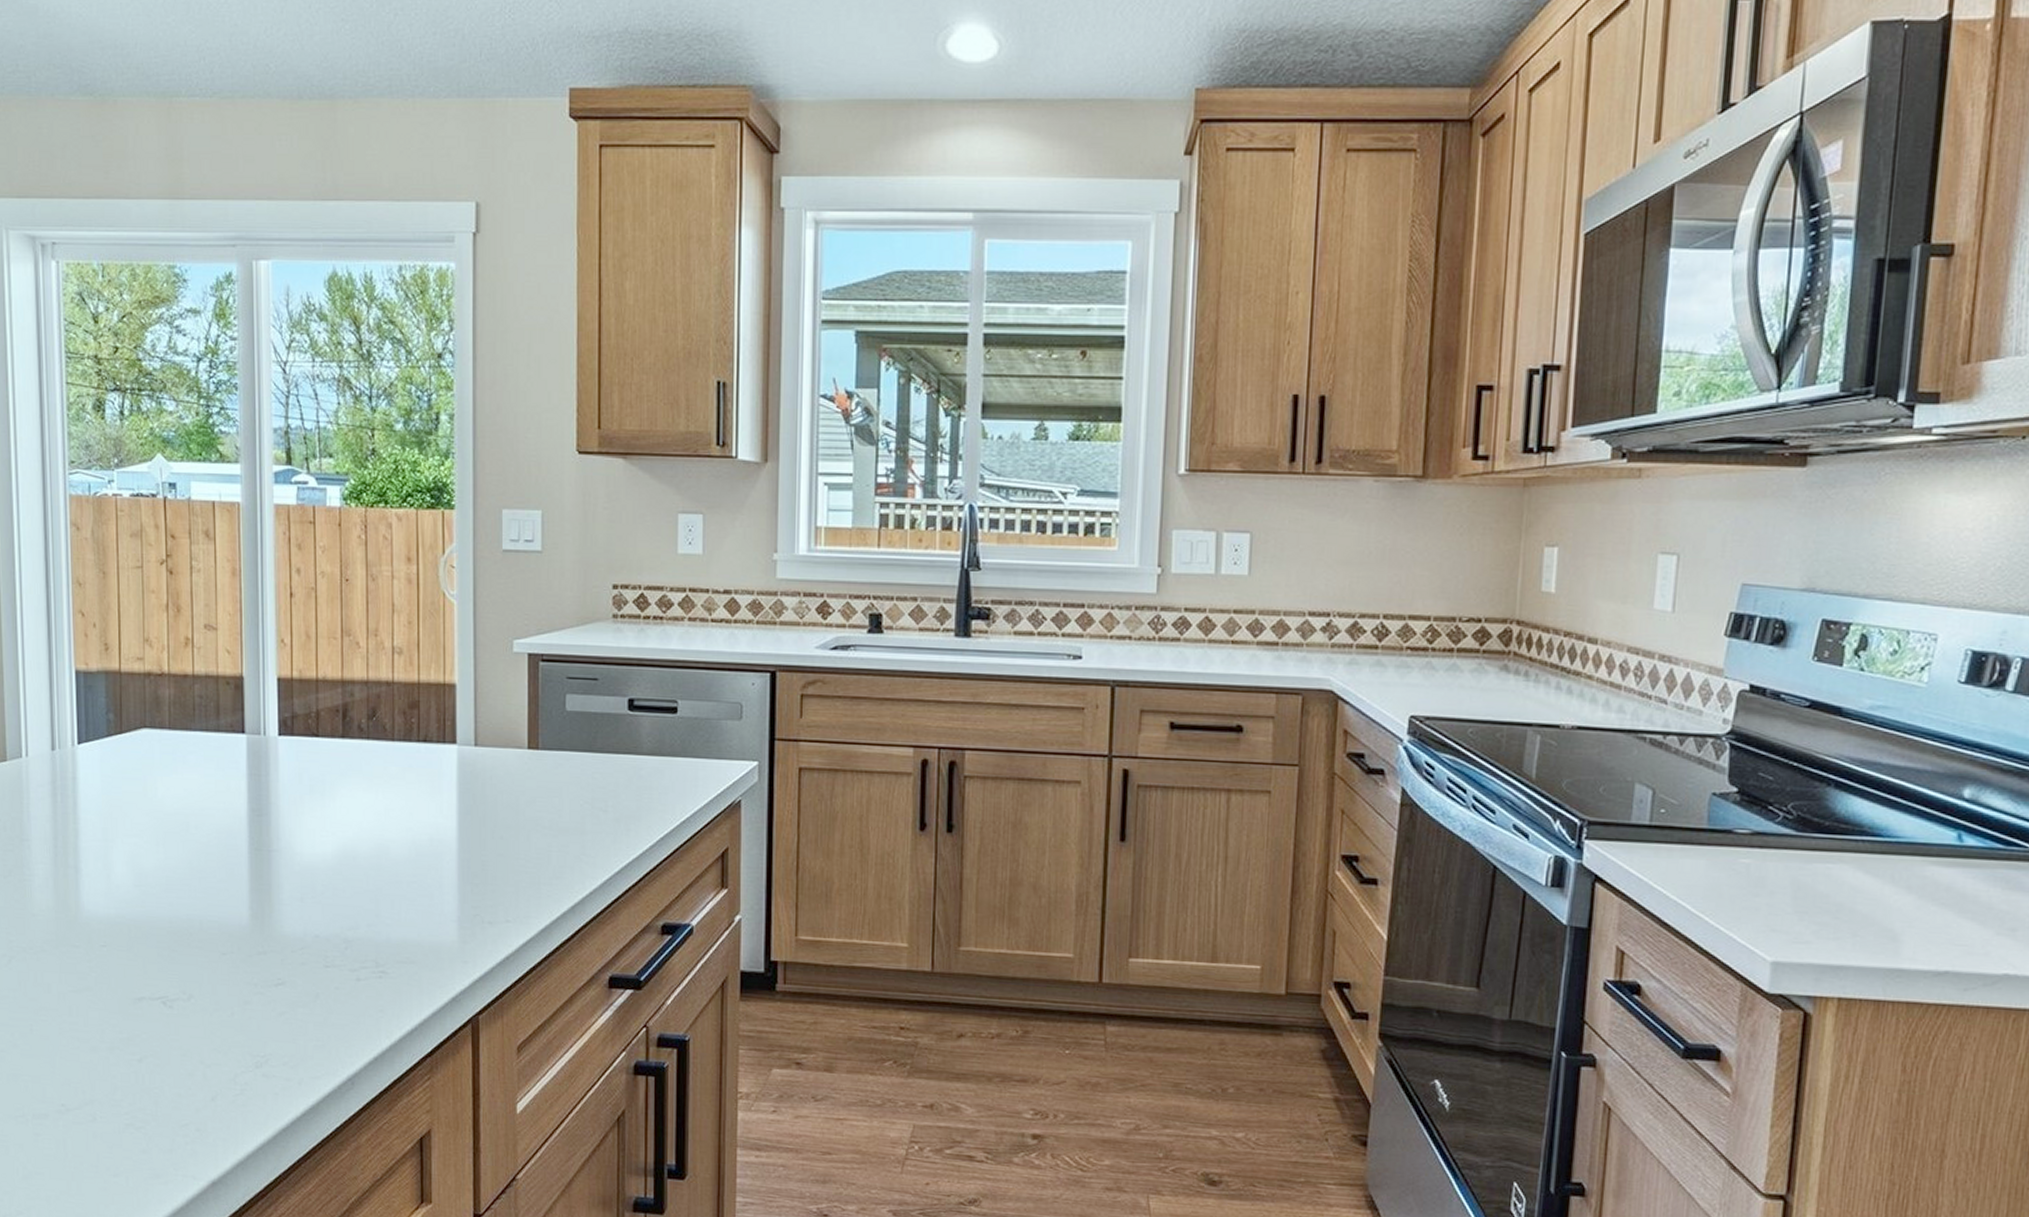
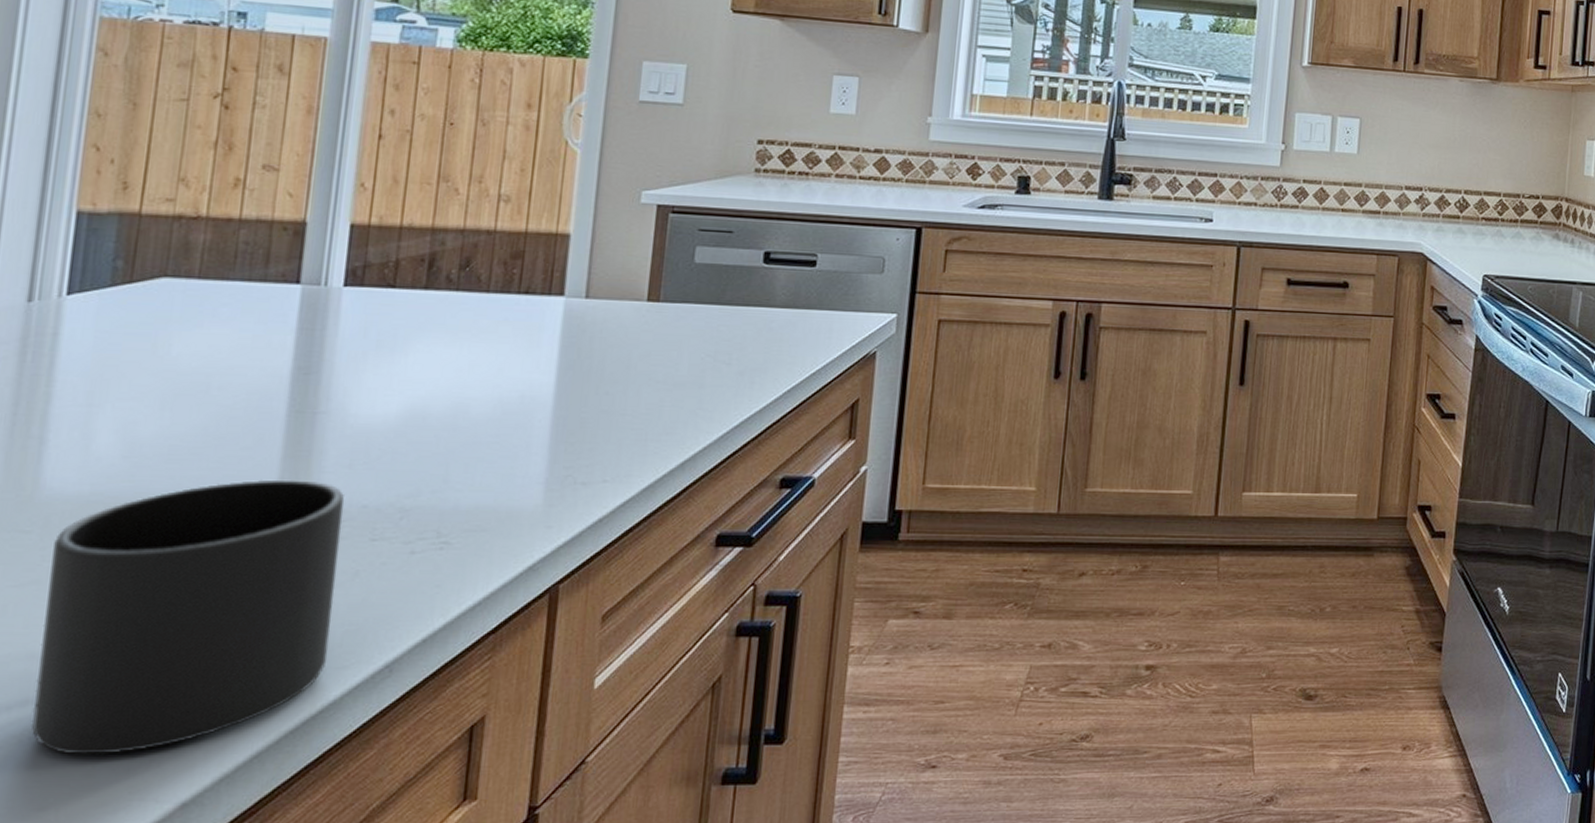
mug: none [96,908,304,1136] -> present [30,479,345,755]

